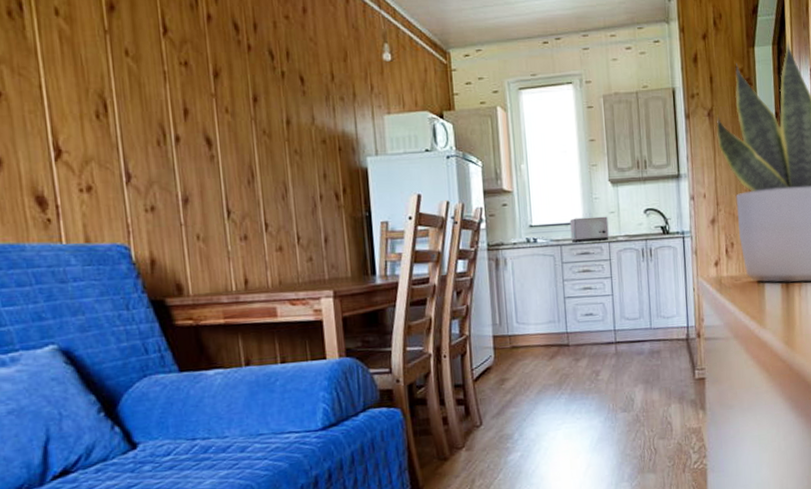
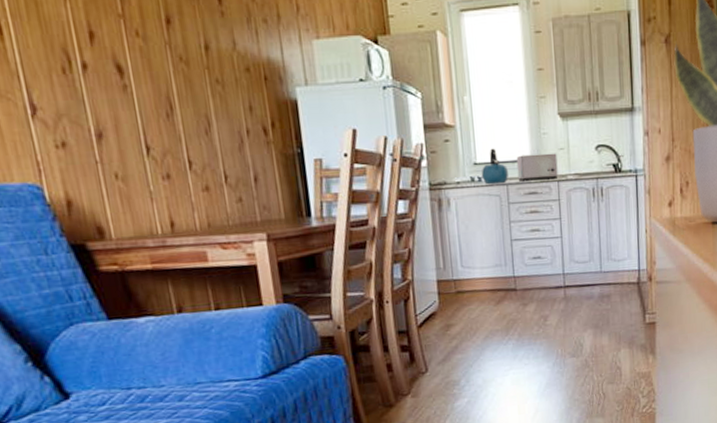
kettle: none [536,212,563,246] -> present [481,148,509,185]

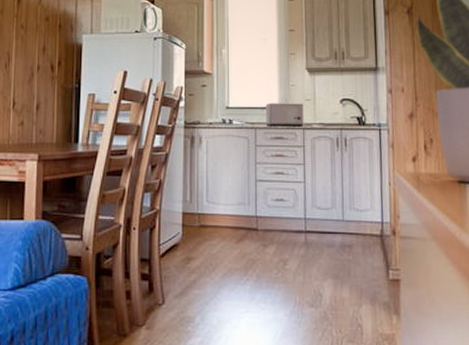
kettle: present [481,148,509,185] -> none [232,95,258,127]

